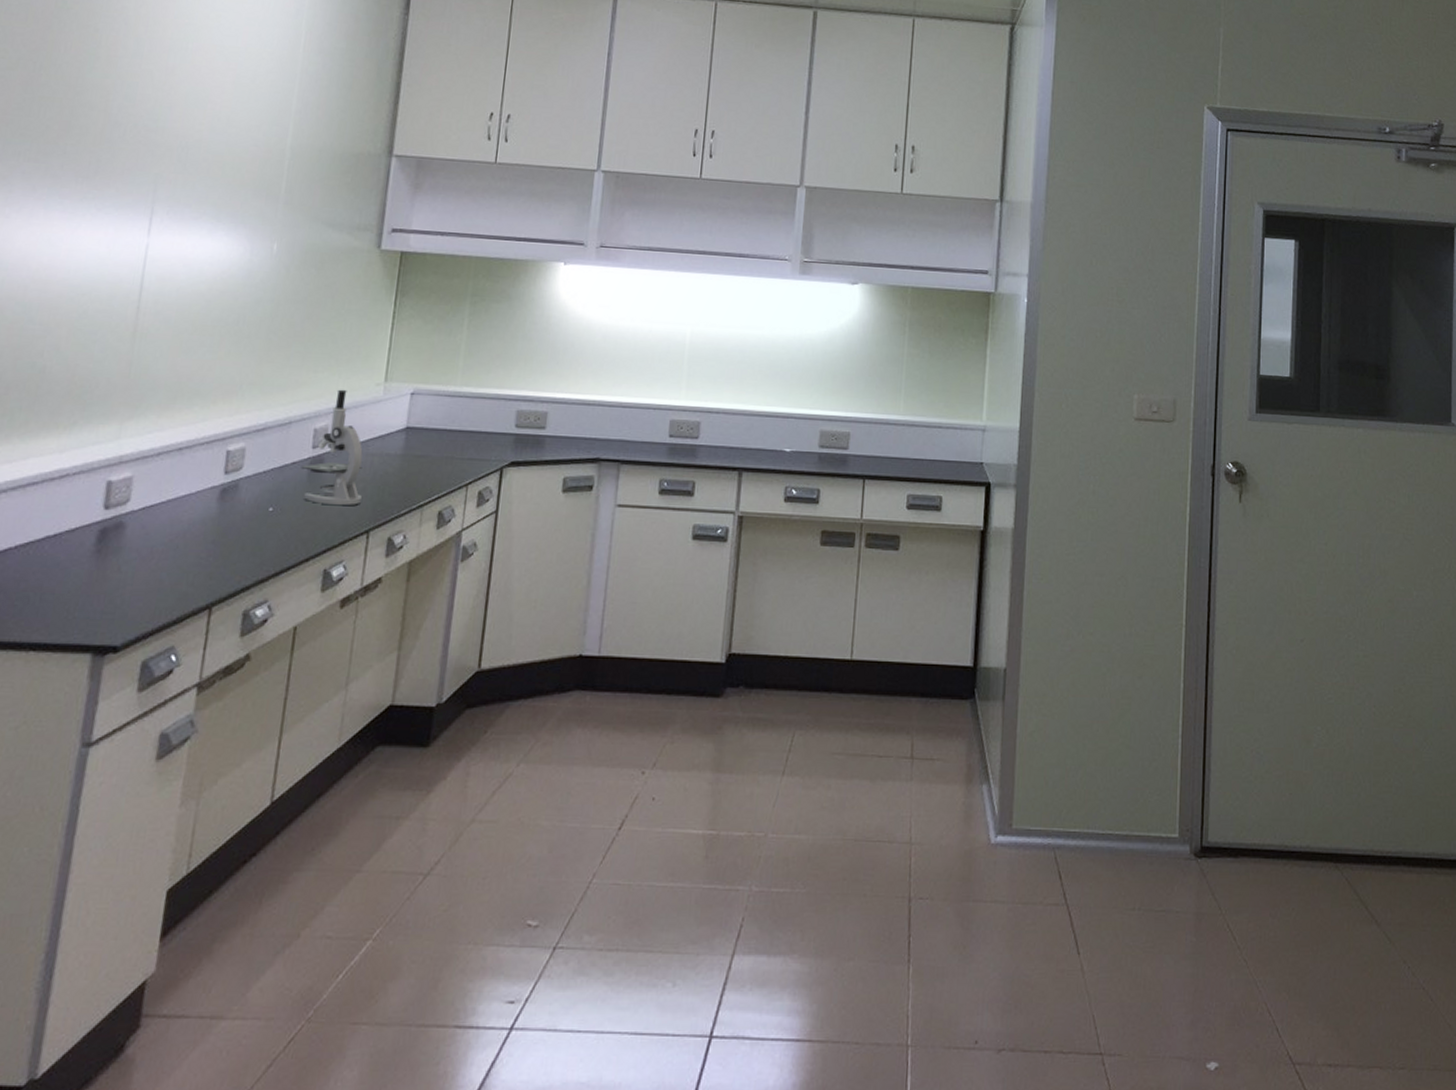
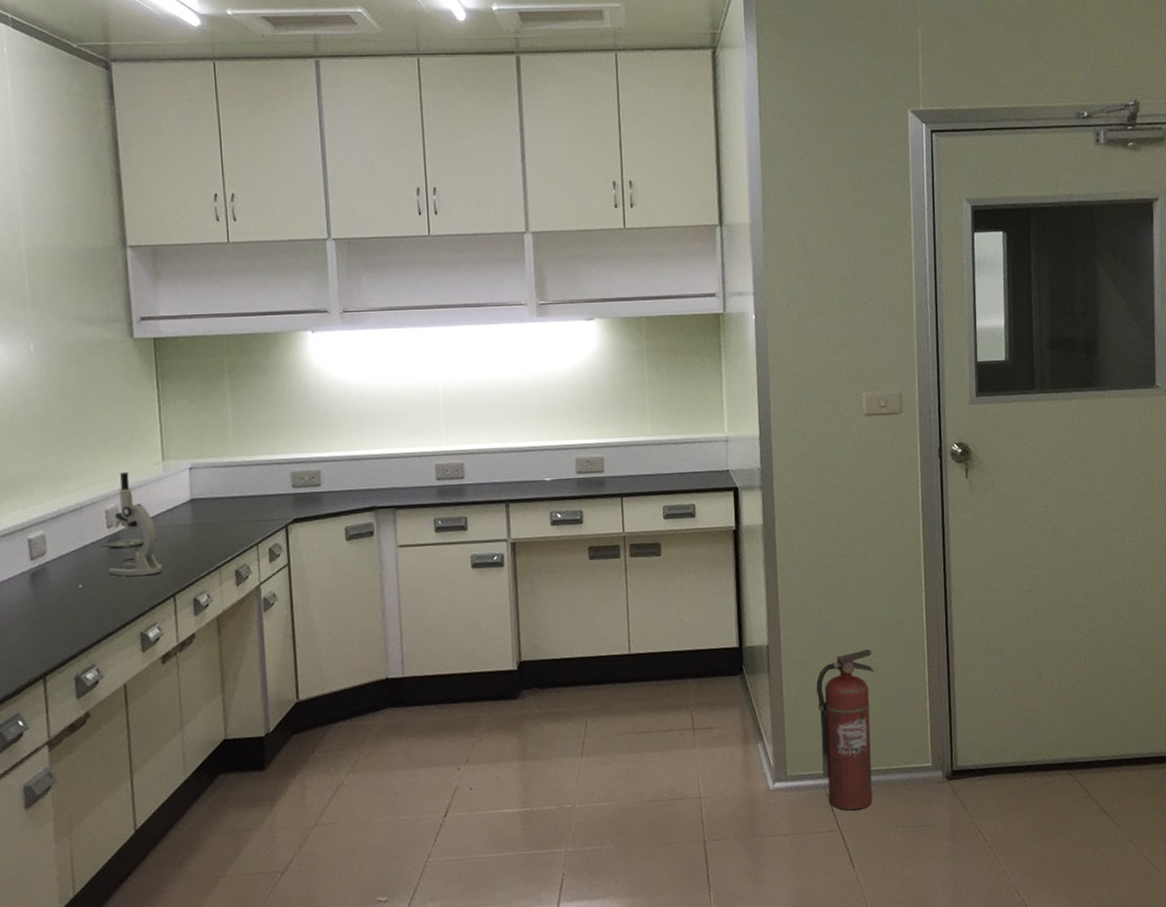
fire extinguisher: none [1053,687,1122,882] -> present [816,649,874,811]

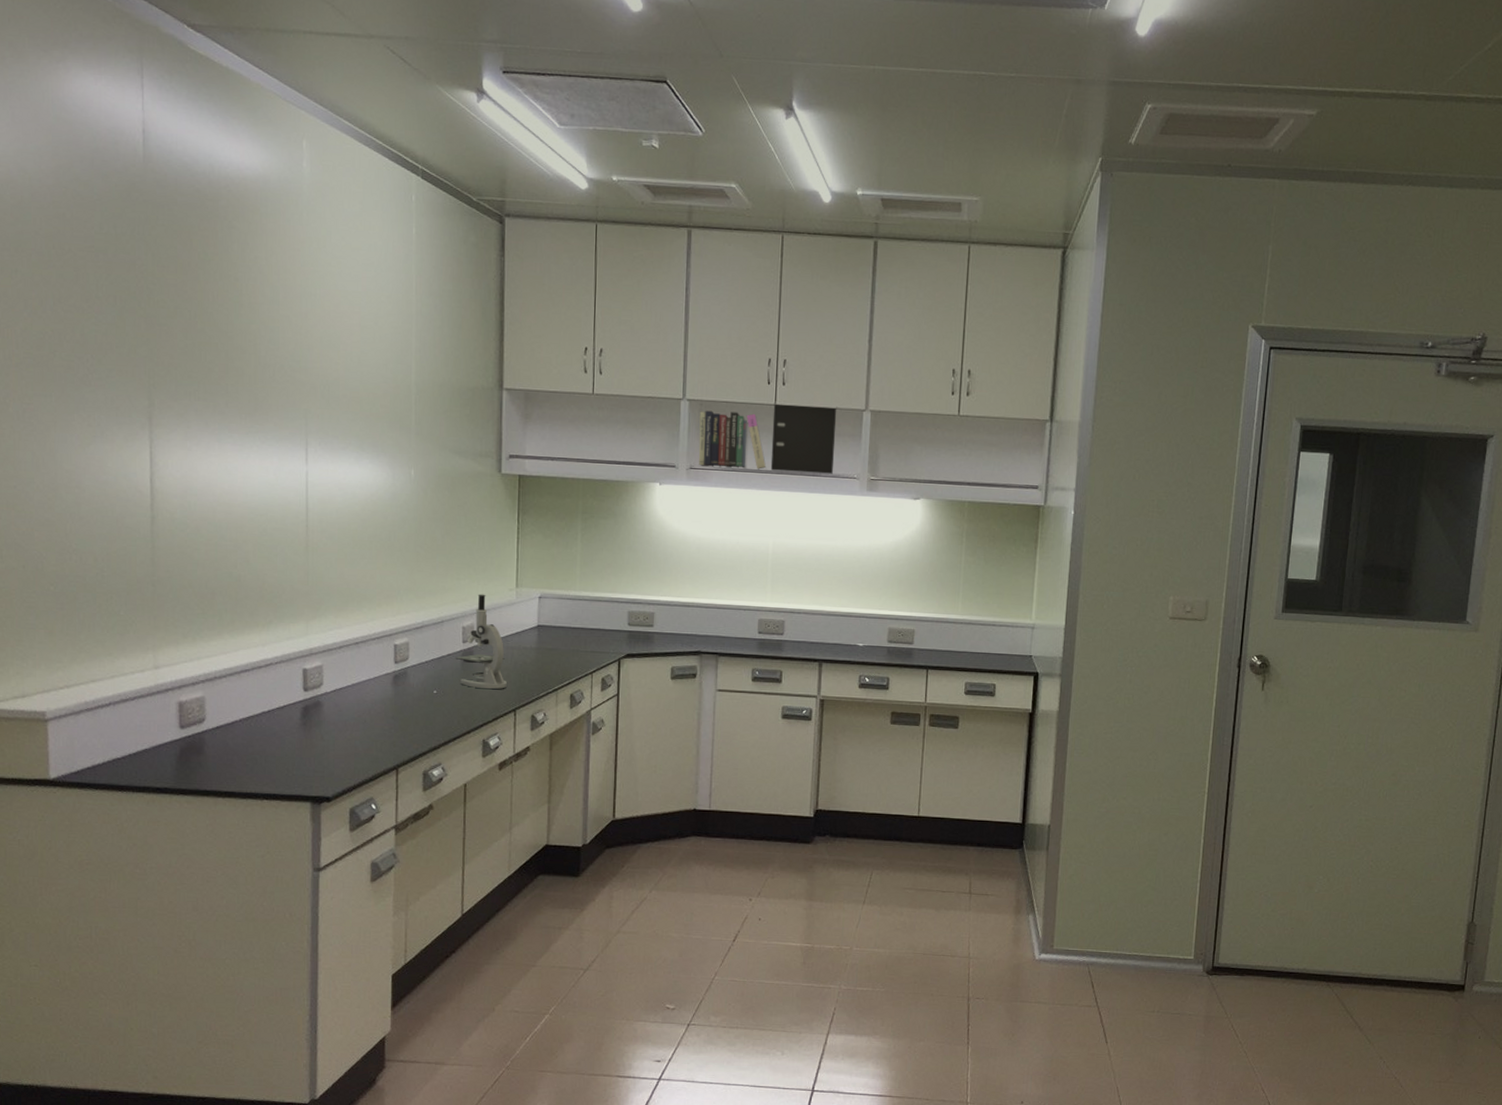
books: none [348,247,427,308] -> present [698,410,767,470]
binder: none [427,231,500,305] -> present [770,402,837,474]
fire extinguisher: present [816,649,874,811] -> none [1087,841,1149,990]

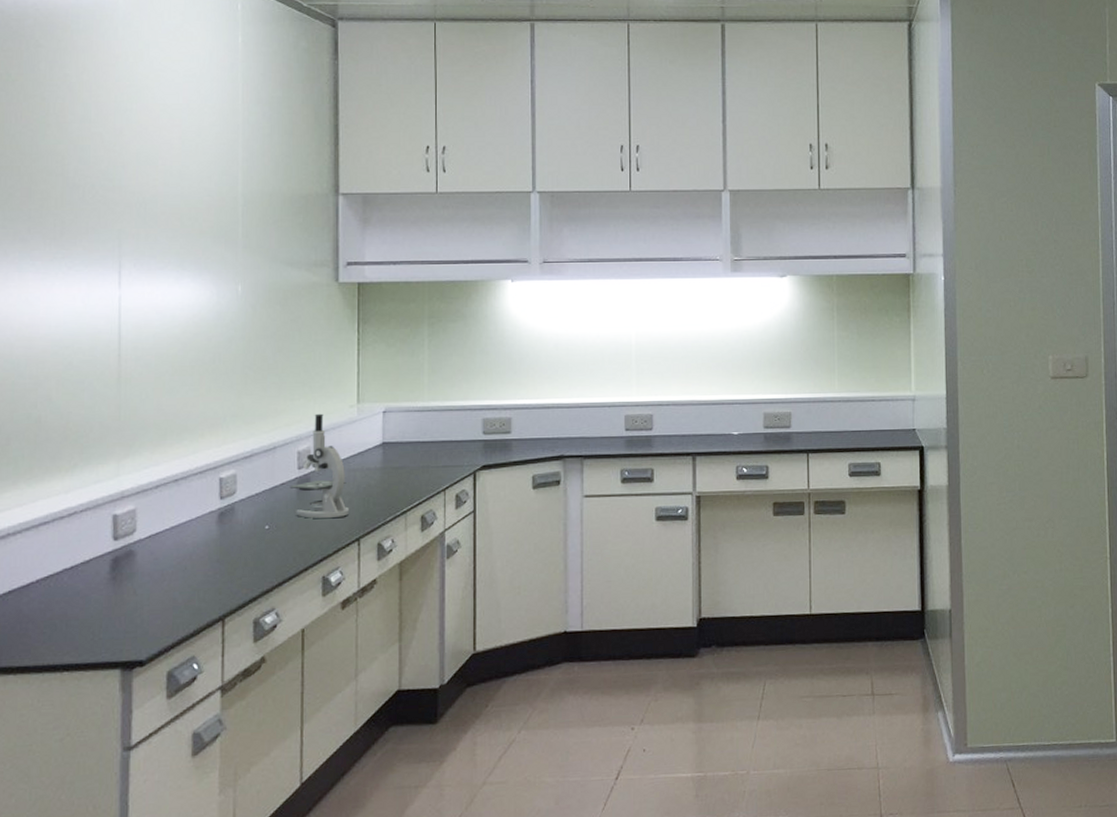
books: present [698,410,767,470] -> none [551,201,625,259]
binder: present [770,402,837,474] -> none [628,188,695,258]

